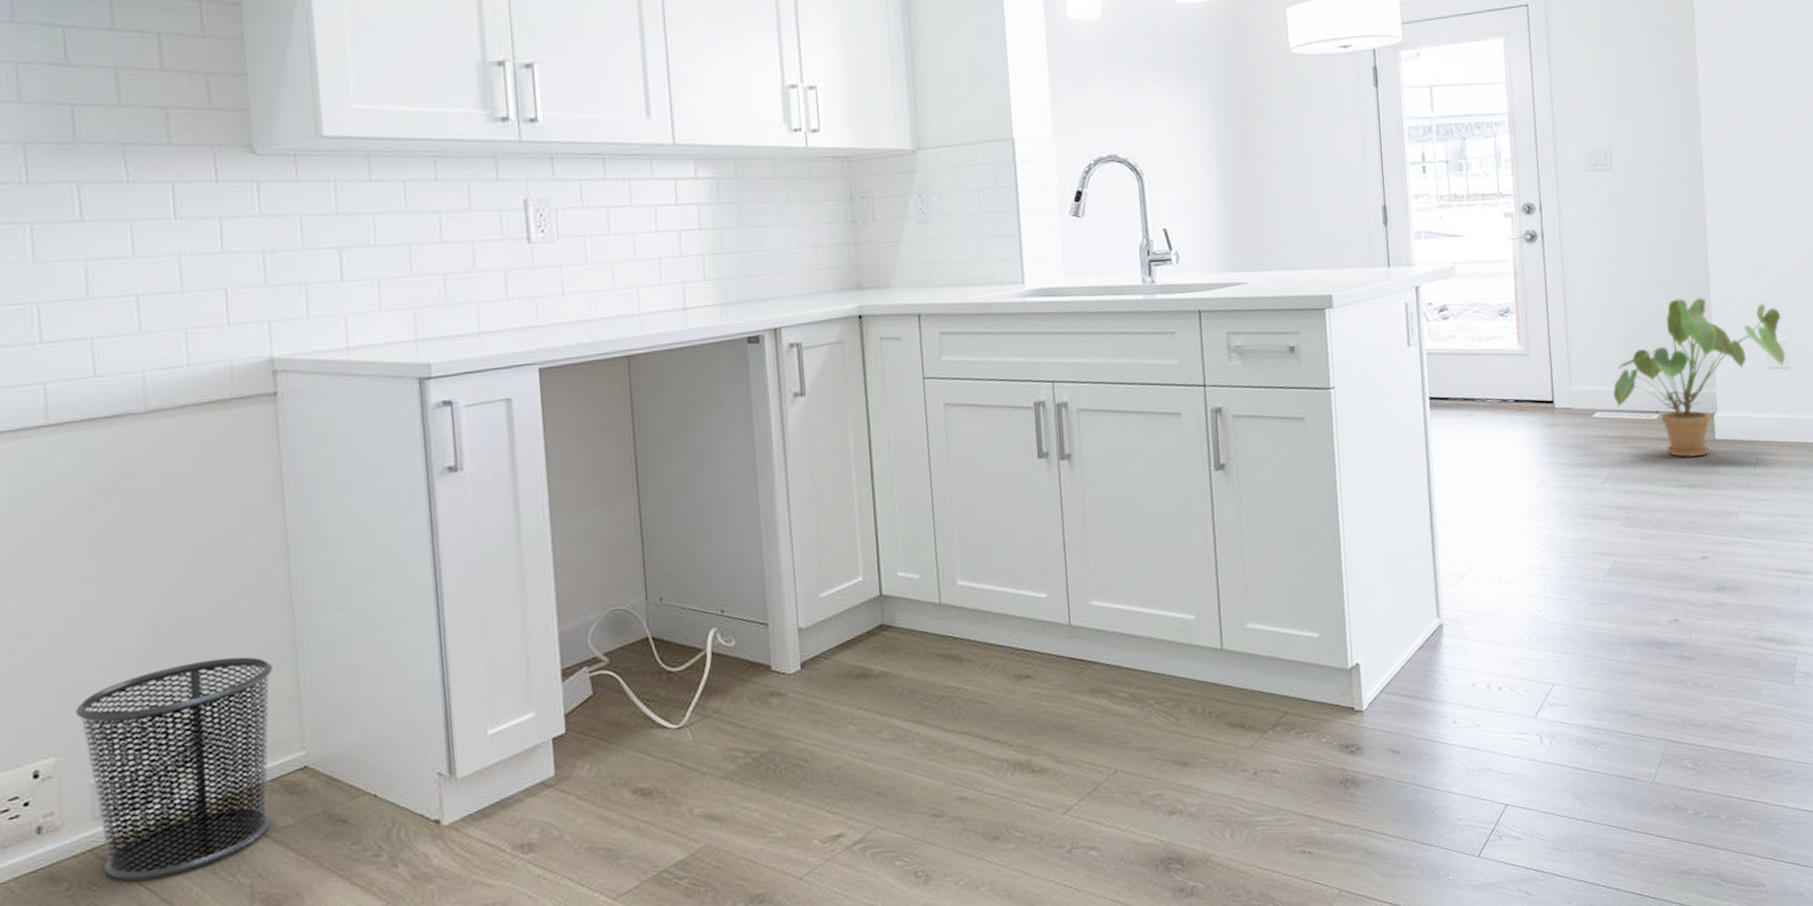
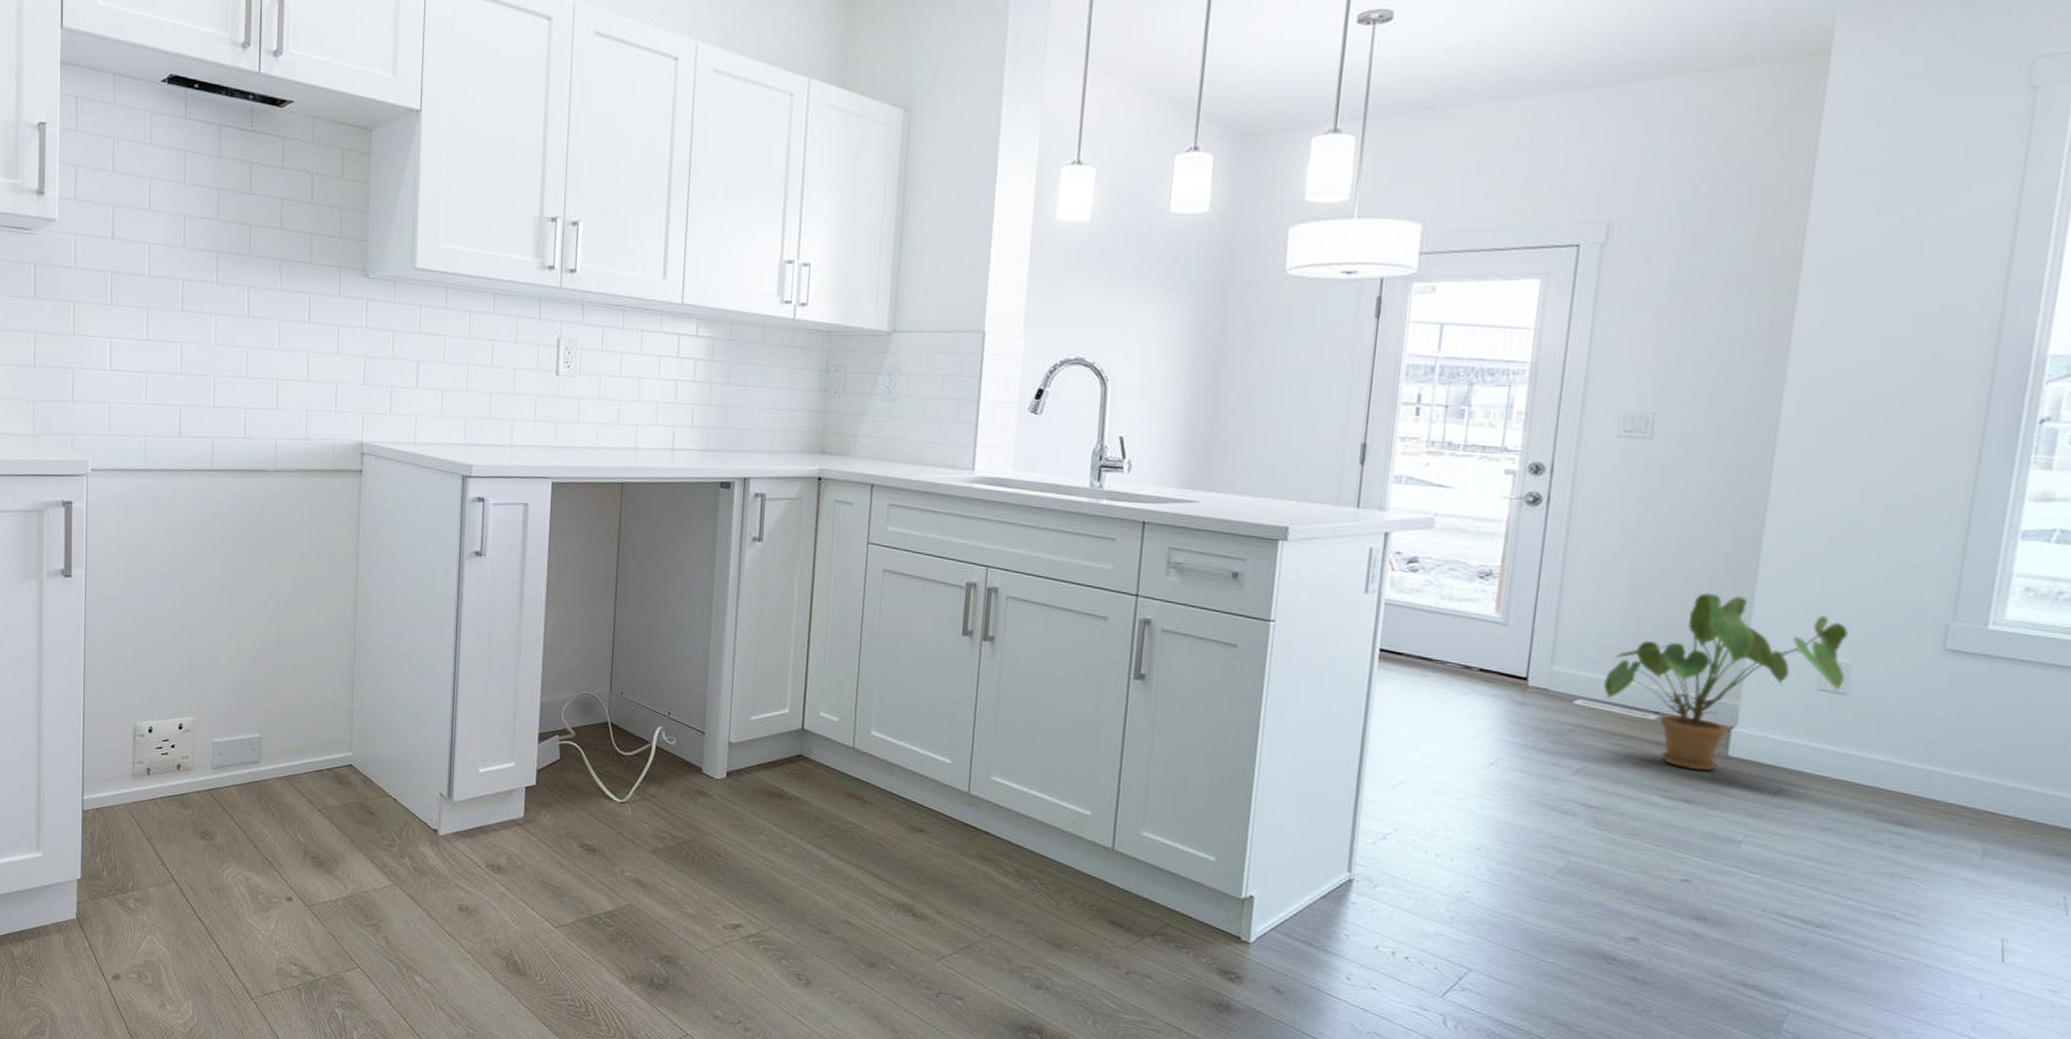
trash can: present [76,656,273,881] -> none [209,667,337,823]

